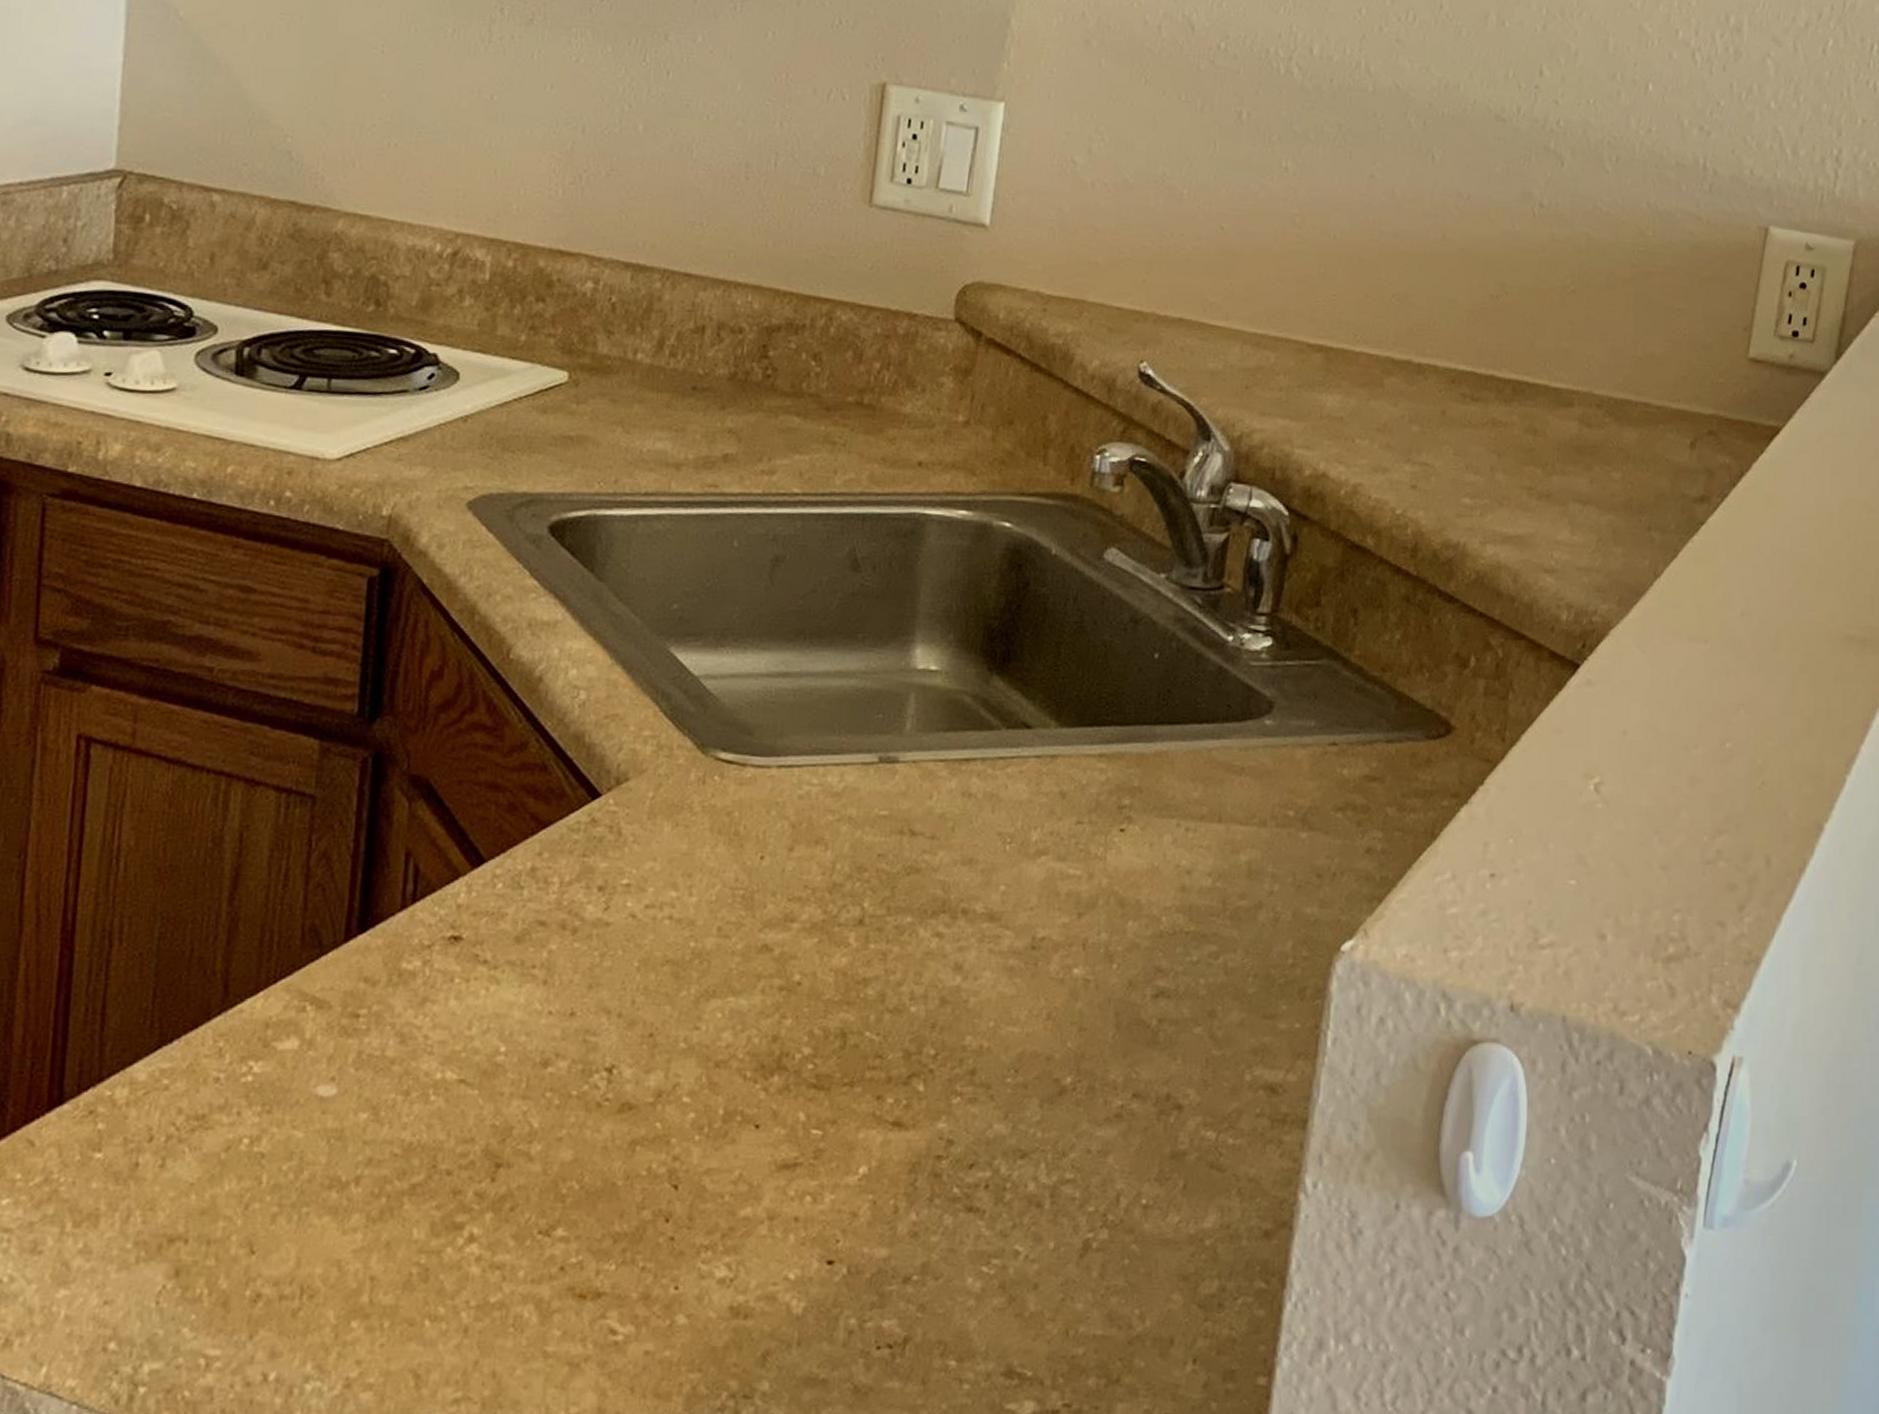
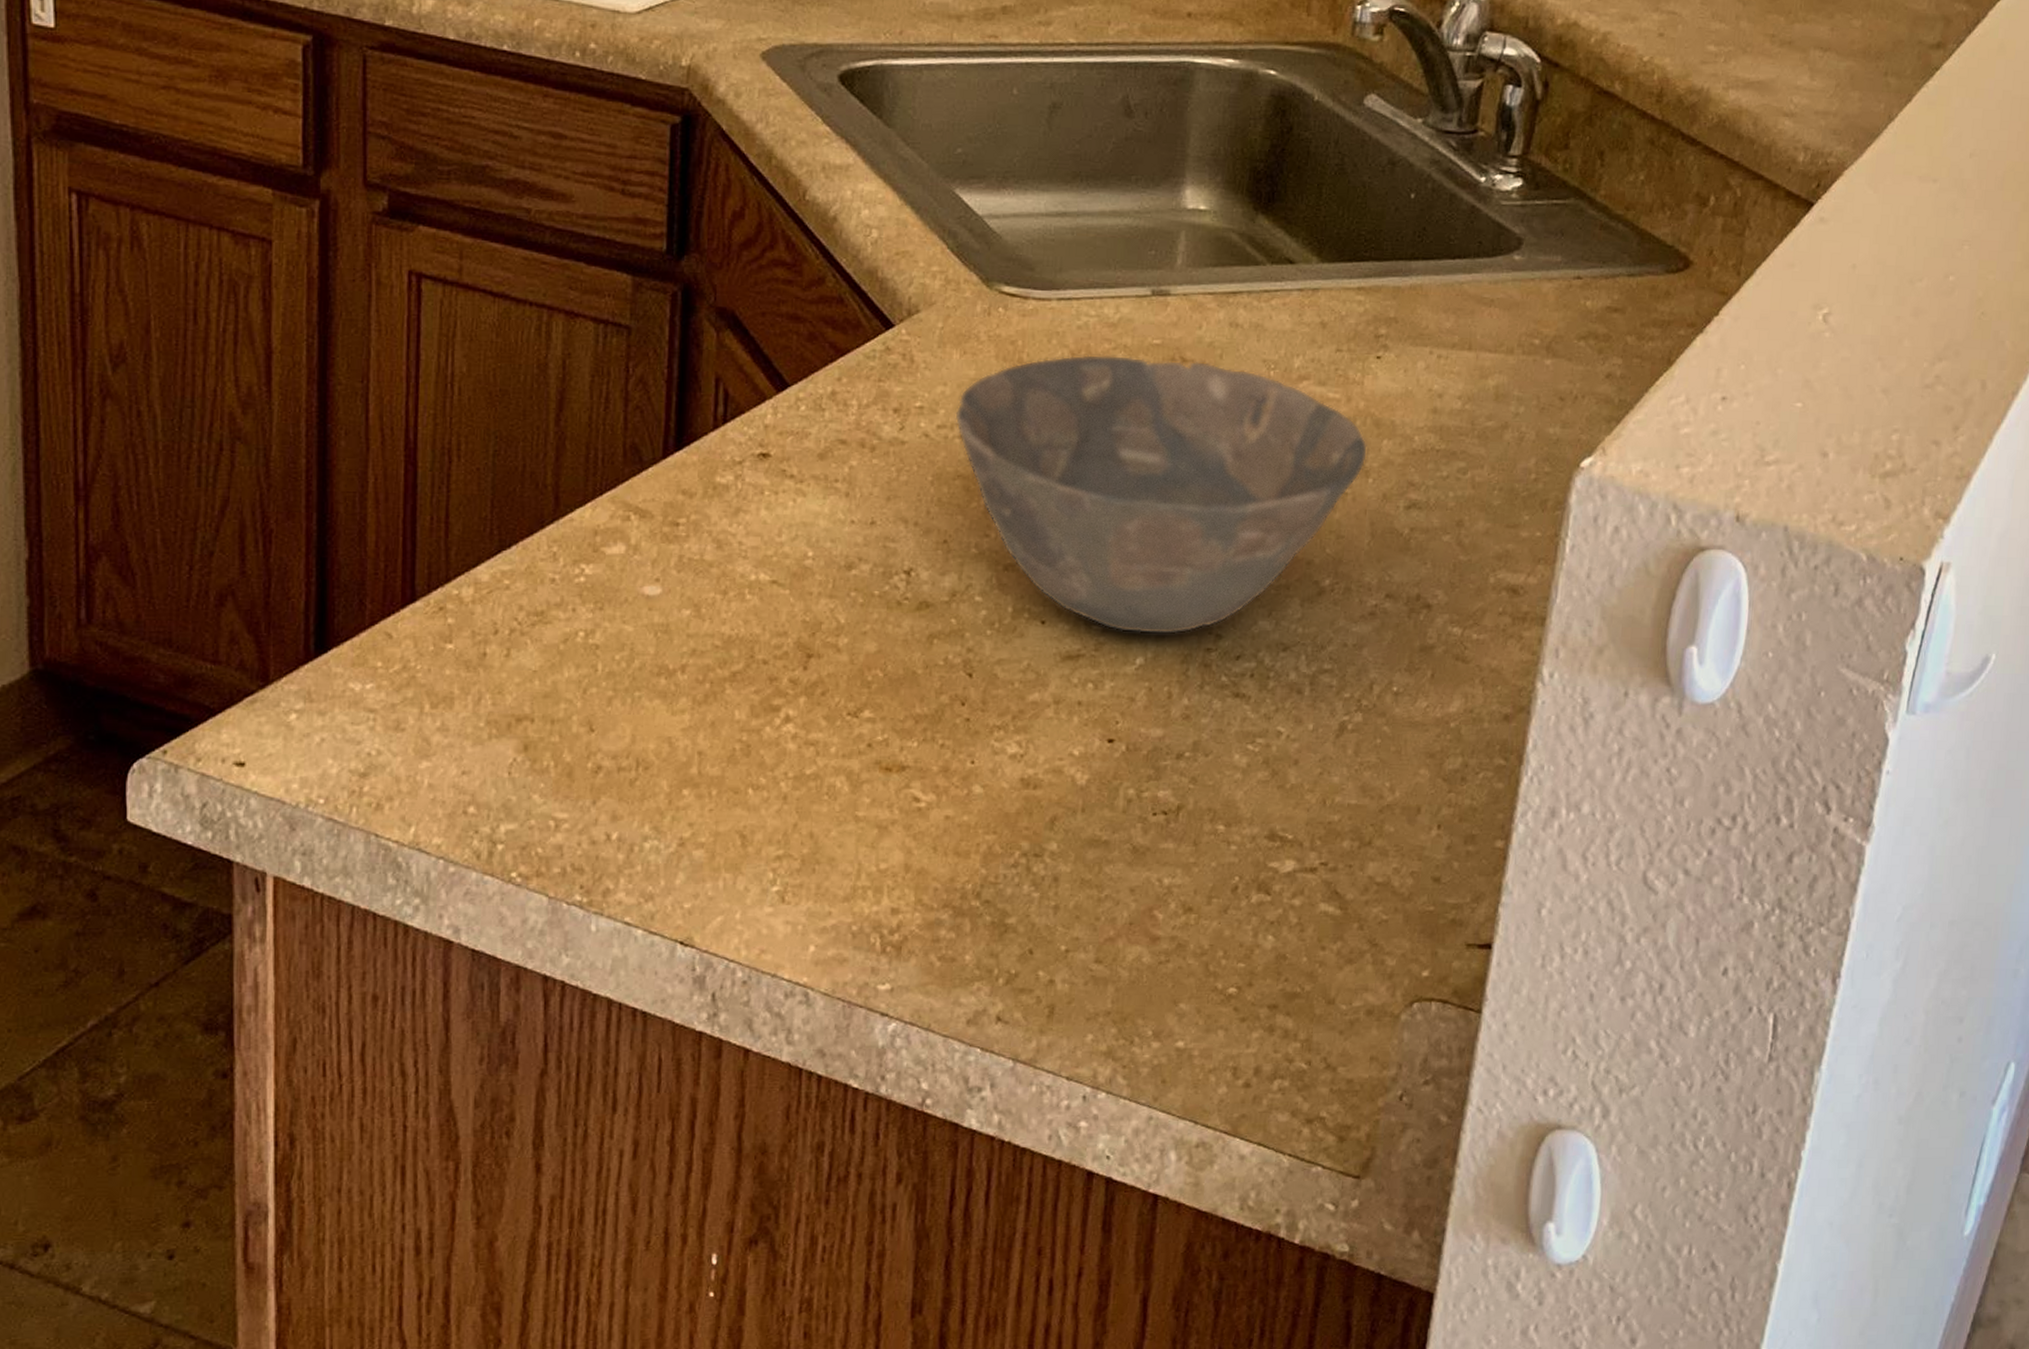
bowl: none [664,826,1112,1141] -> present [955,354,1368,635]

